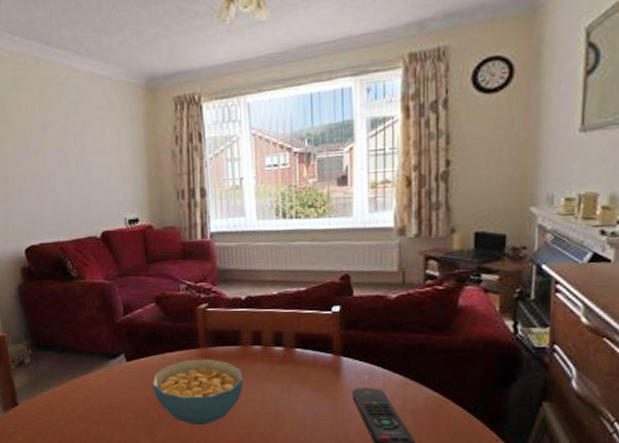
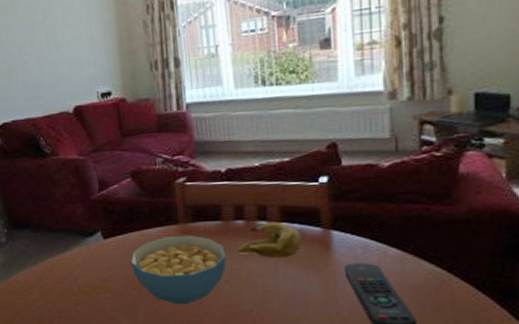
banana: none [254,347,314,381] -> present [238,222,302,258]

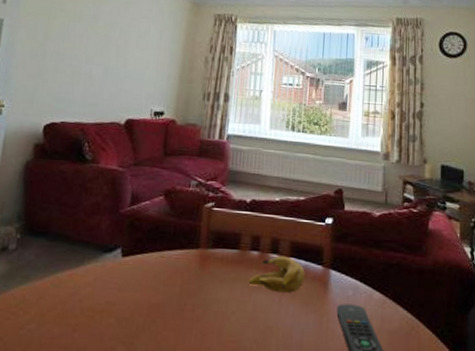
cereal bowl: present [130,235,227,305] -> none [143,260,237,338]

